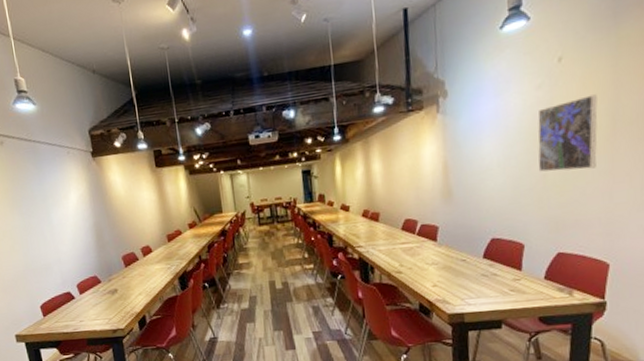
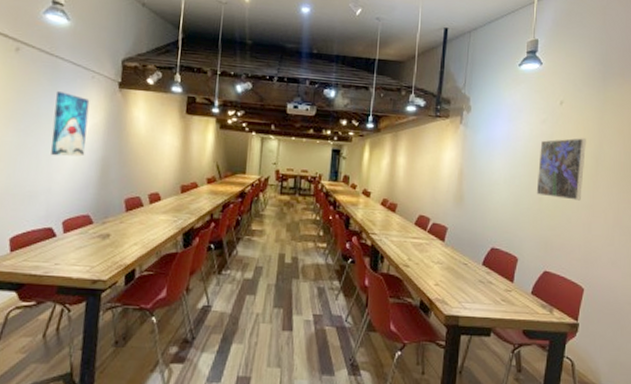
wall art: none [42,172,80,231] -> present [51,92,90,157]

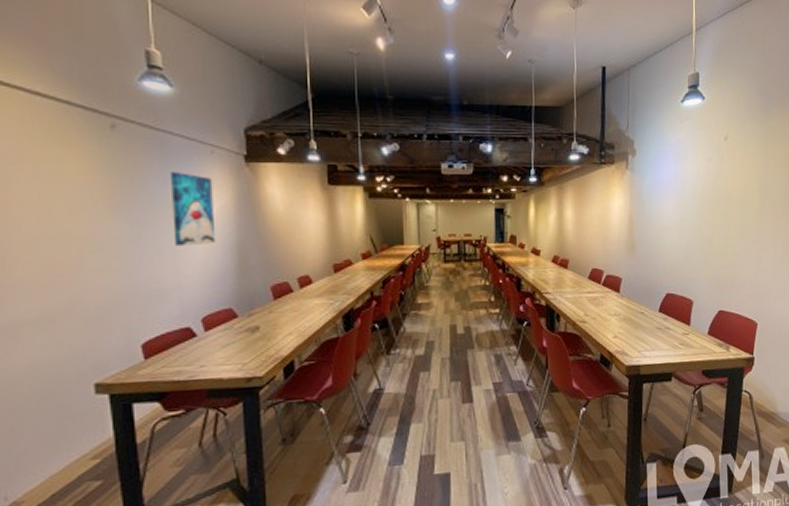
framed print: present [536,138,586,201] -> none [706,173,752,237]

